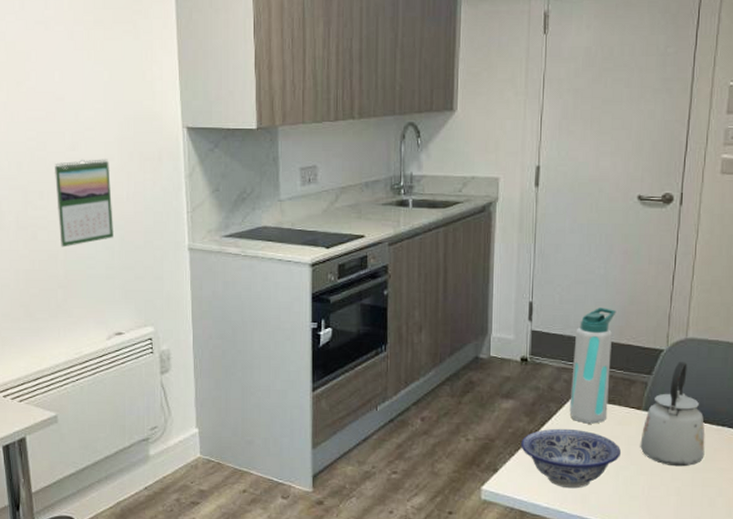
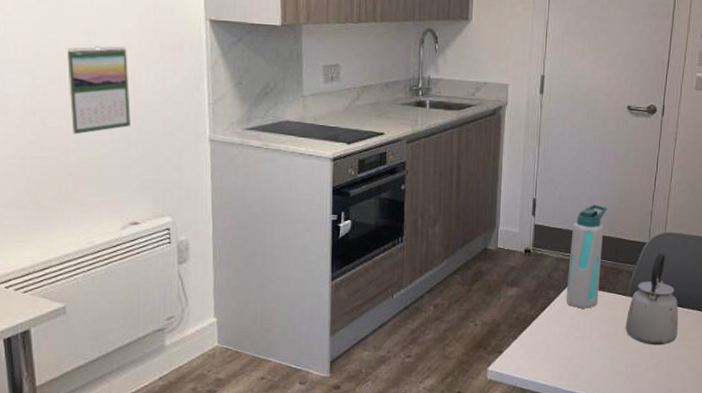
bowl: present [521,428,621,489] -> none [523,313,609,367]

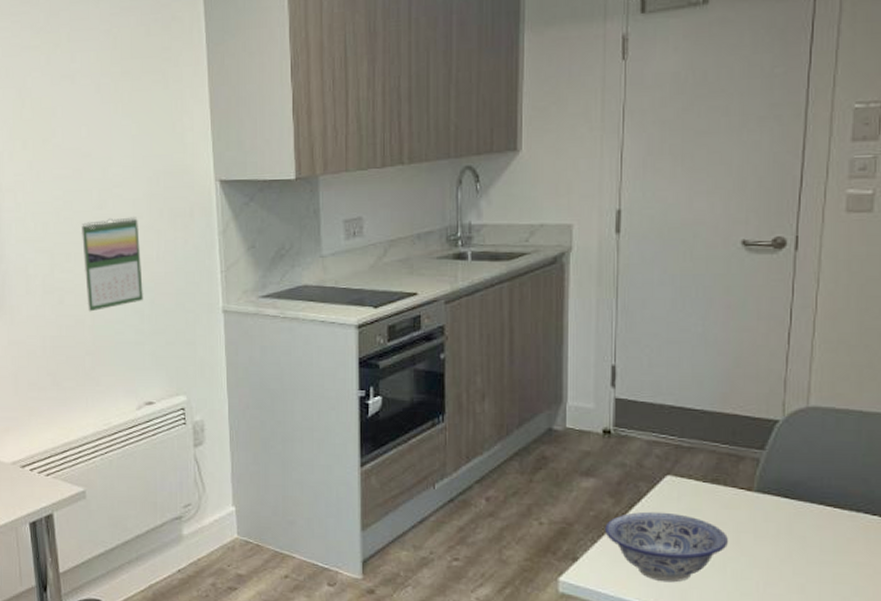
bowl: none [523,313,609,367] -> present [605,511,728,583]
water bottle: present [566,205,608,309] -> none [663,371,719,507]
kettle: present [625,253,679,345] -> none [752,434,835,560]

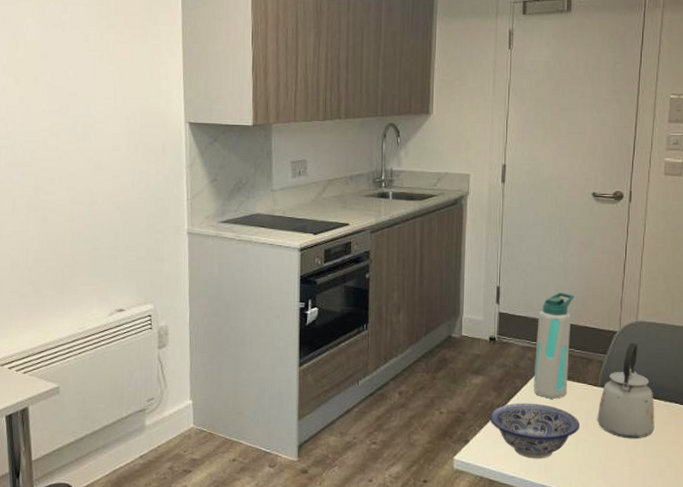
calendar: present [82,217,143,312] -> none [66,149,119,230]
water bottle: none [663,371,719,507] -> present [533,292,575,399]
kettle: none [752,434,835,560] -> present [597,343,655,439]

